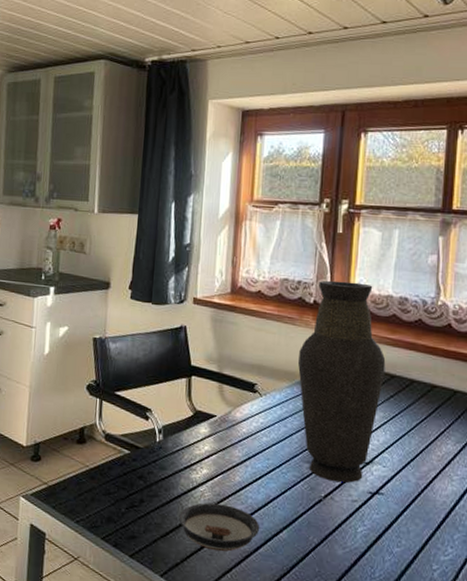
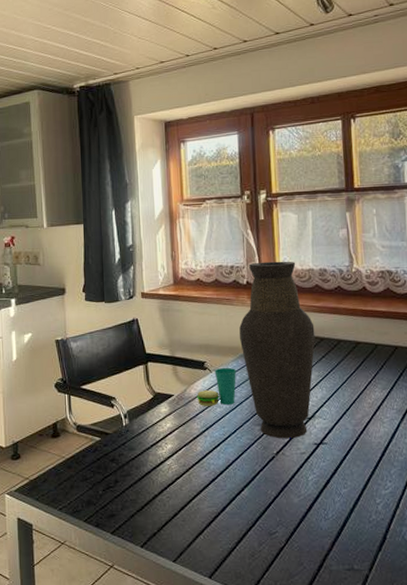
saucer: present [179,502,260,552] -> none [151,473,224,517]
cup: none [241,392,291,436] -> present [197,367,237,406]

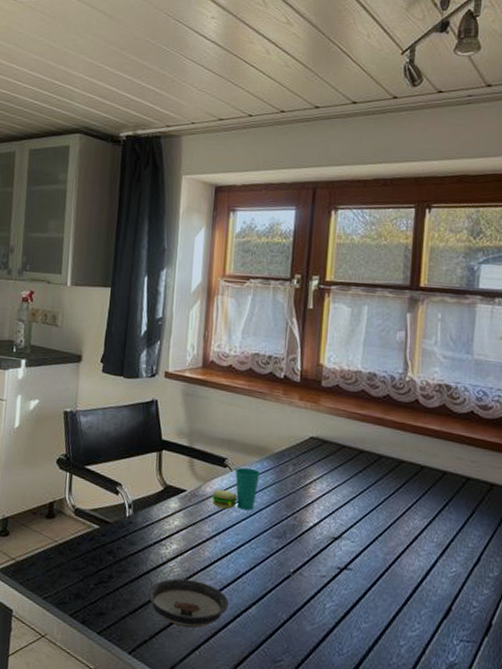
saucer: none [151,473,224,517] -> present [147,578,229,629]
vase: present [239,261,316,439] -> none [268,355,355,558]

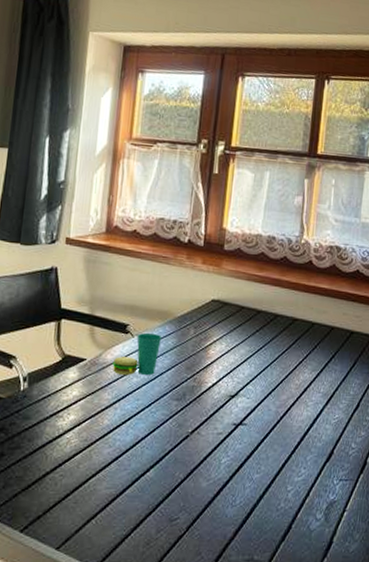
saucer: present [147,578,229,629] -> none [42,449,127,498]

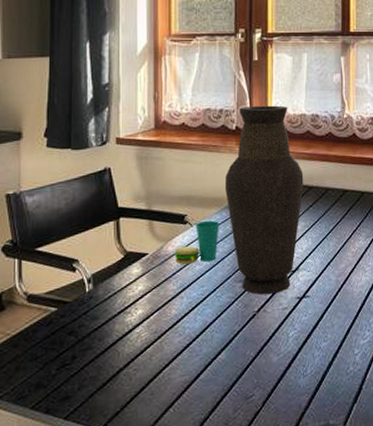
vase: none [171,220,253,417] -> present [225,105,304,295]

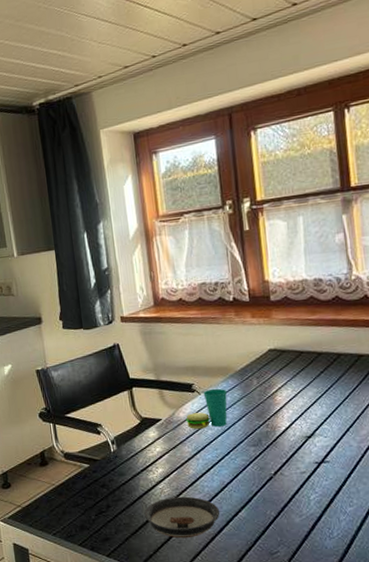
saucer: none [116,340,199,390] -> present [144,496,221,539]
vase: present [225,105,304,295] -> none [228,273,313,459]

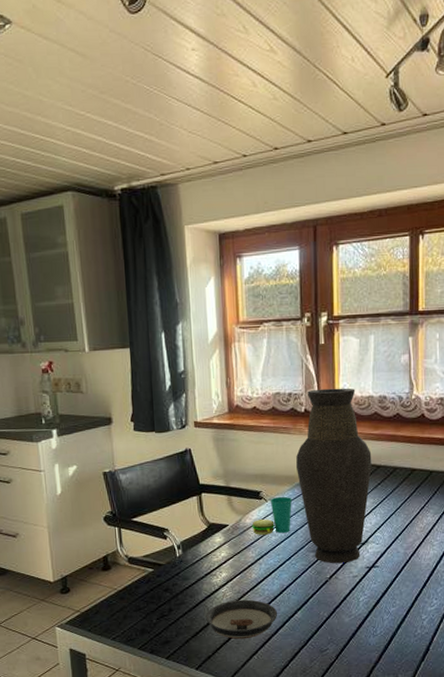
vase: none [228,273,313,459] -> present [296,388,372,564]

